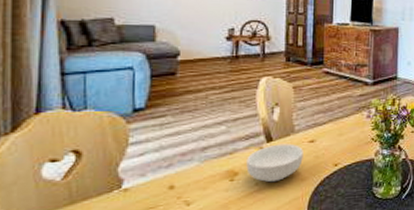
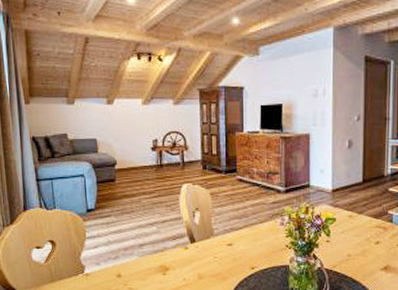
cereal bowl: present [246,143,303,183] -> none [175,245,223,279]

